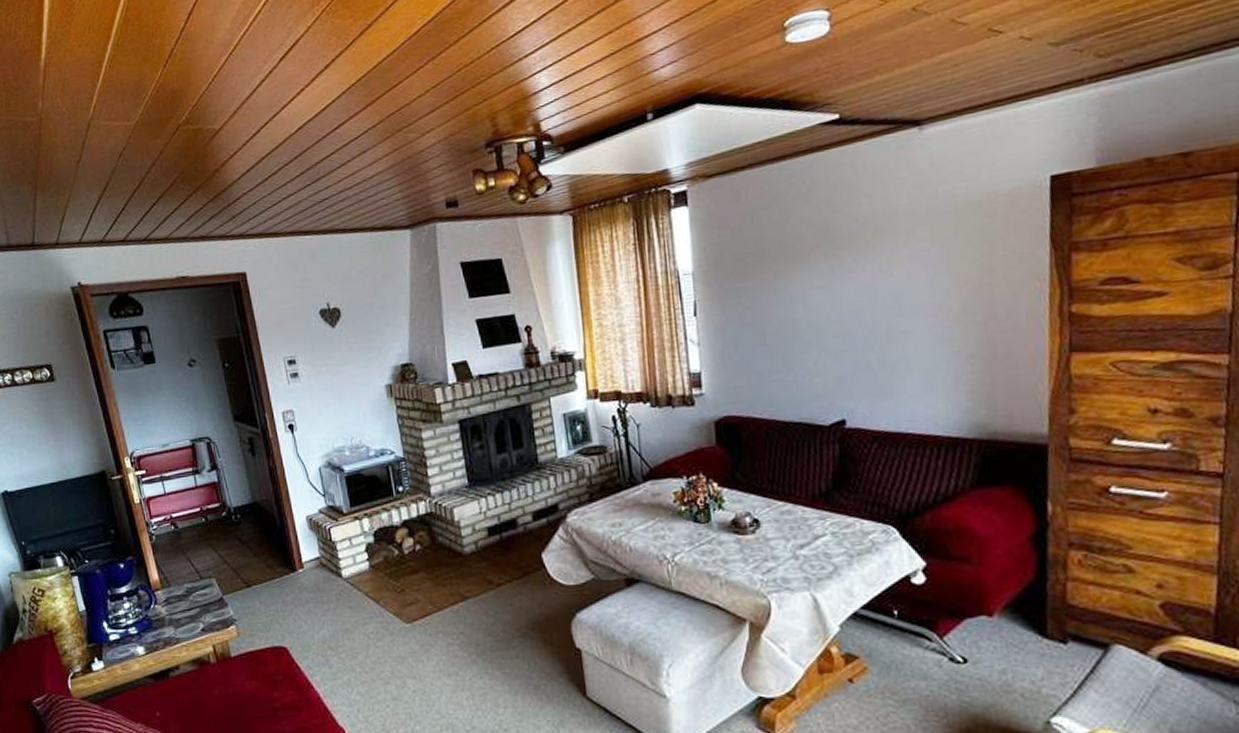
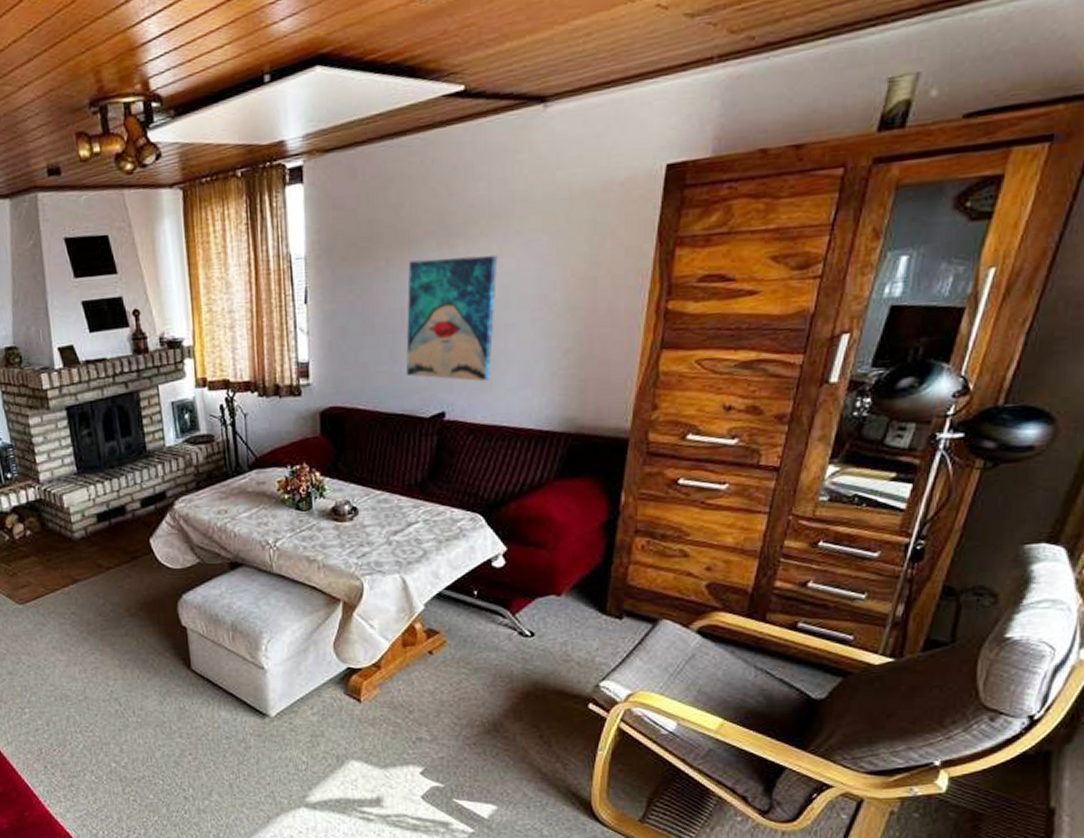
wall art: none [796,265,891,389] -> present [405,254,498,382]

